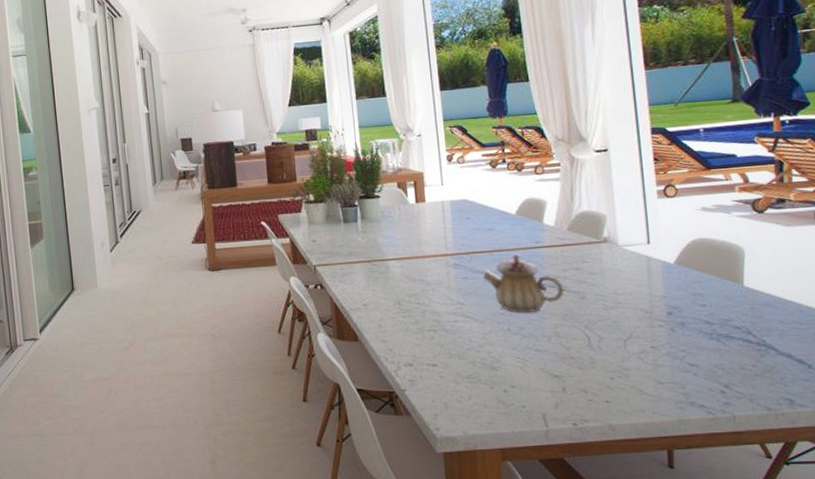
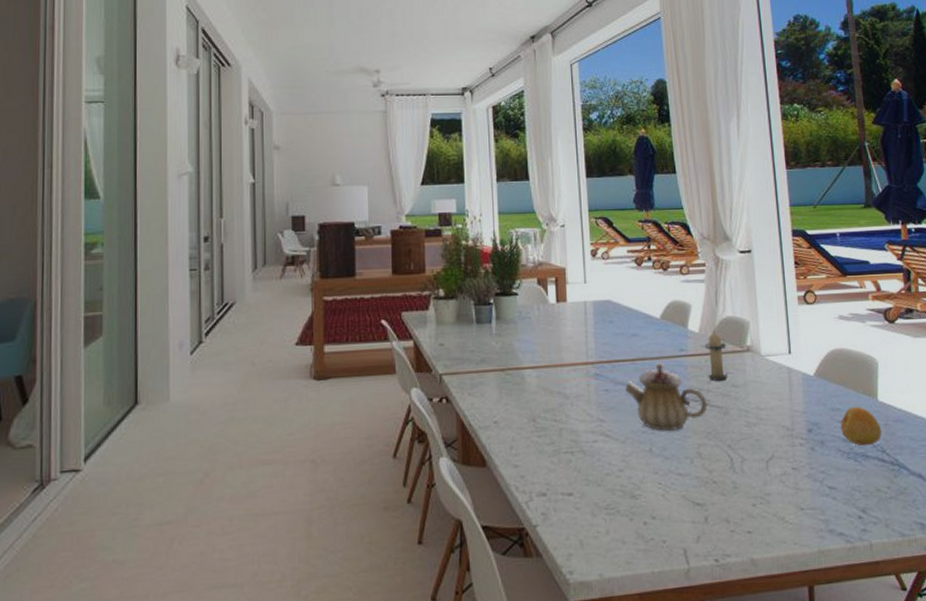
candle: none [561,224,585,269] -> present [705,330,728,381]
fruit: none [702,291,748,328] -> present [840,406,882,447]

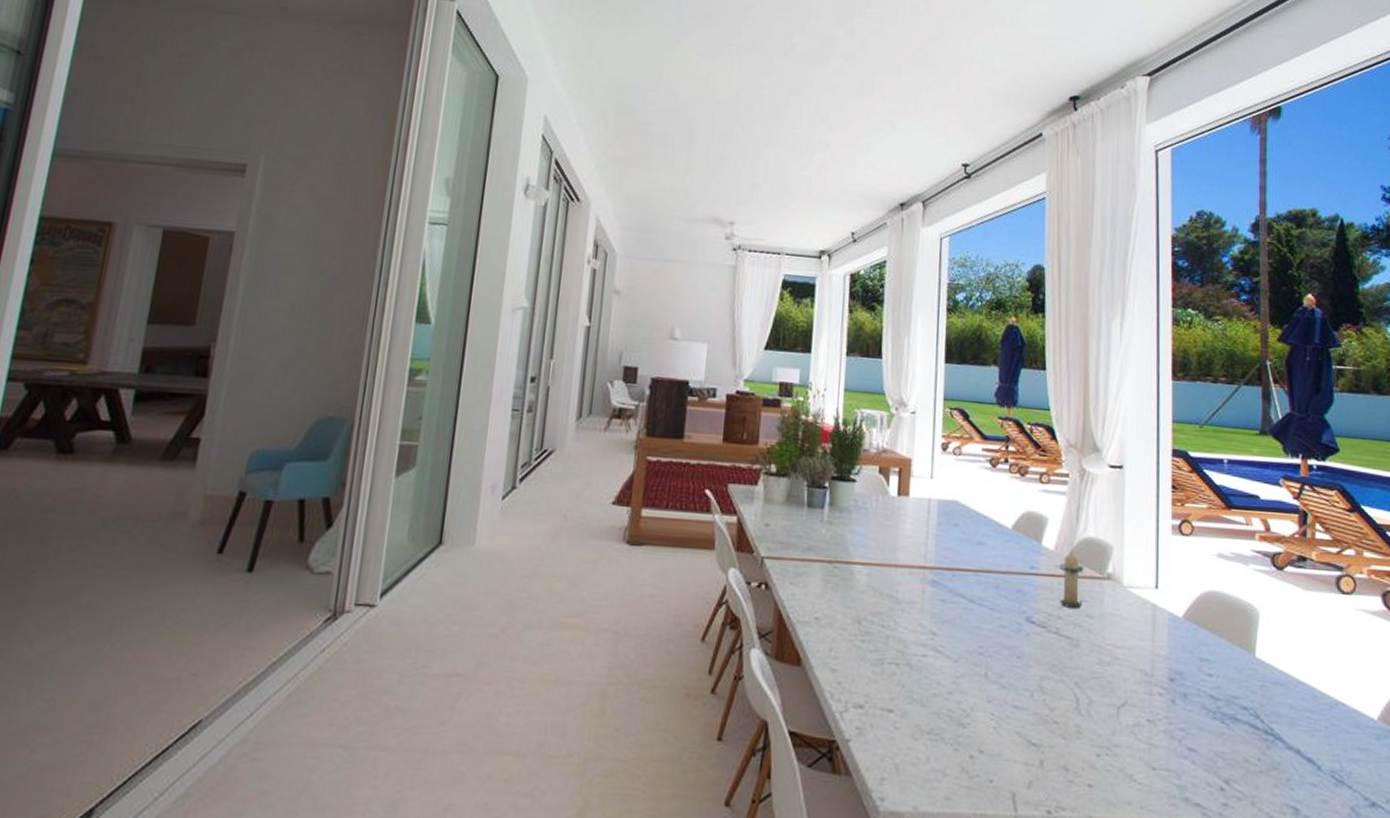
teapot: present [625,361,708,431] -> none [964,576,1056,657]
fruit: present [840,406,882,447] -> none [1209,659,1257,708]

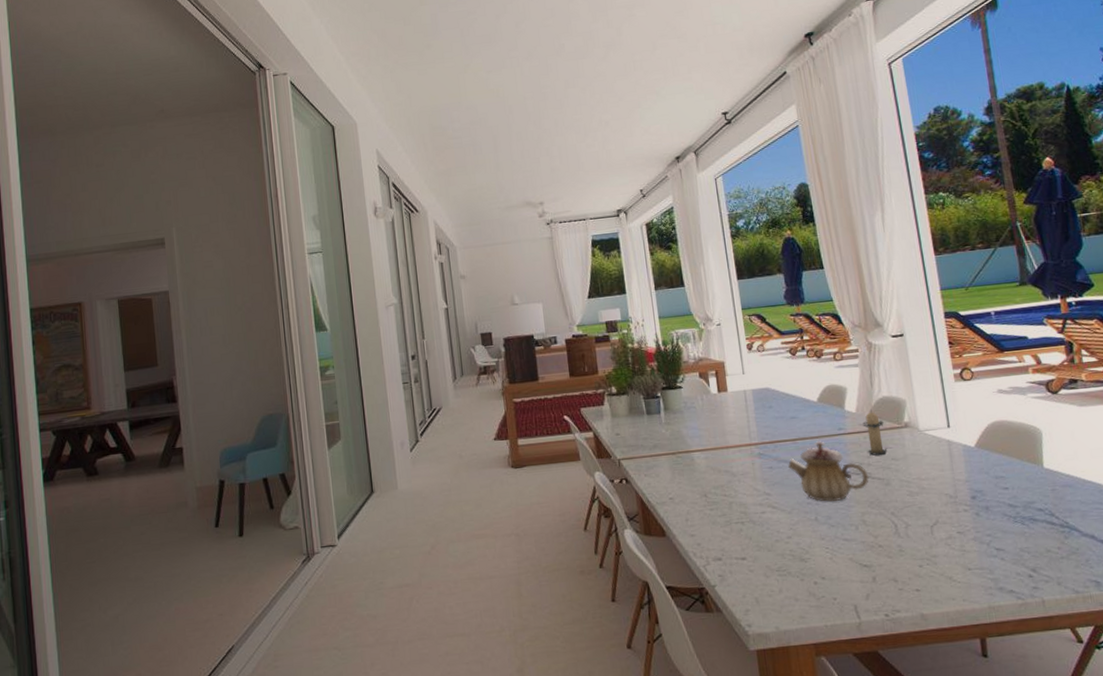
teapot: none [964,576,1056,657] -> present [788,440,869,502]

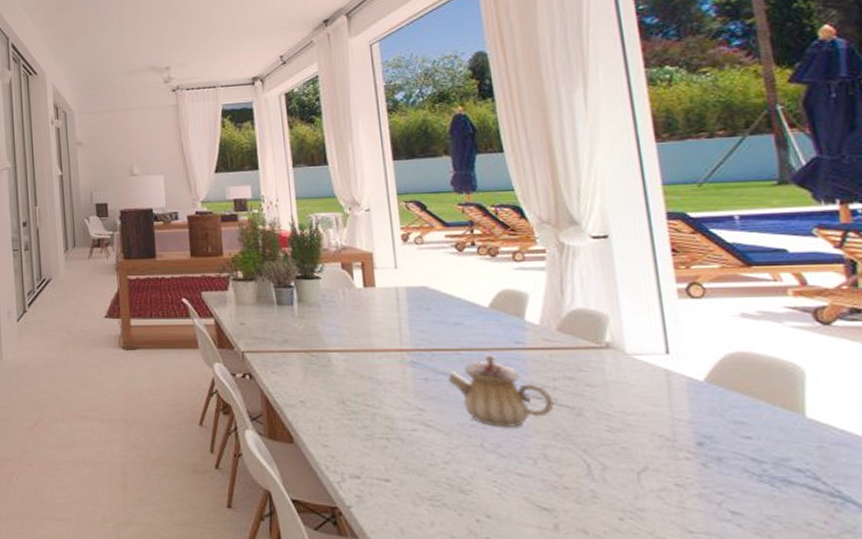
candle: present [862,409,888,456] -> none [548,323,581,378]

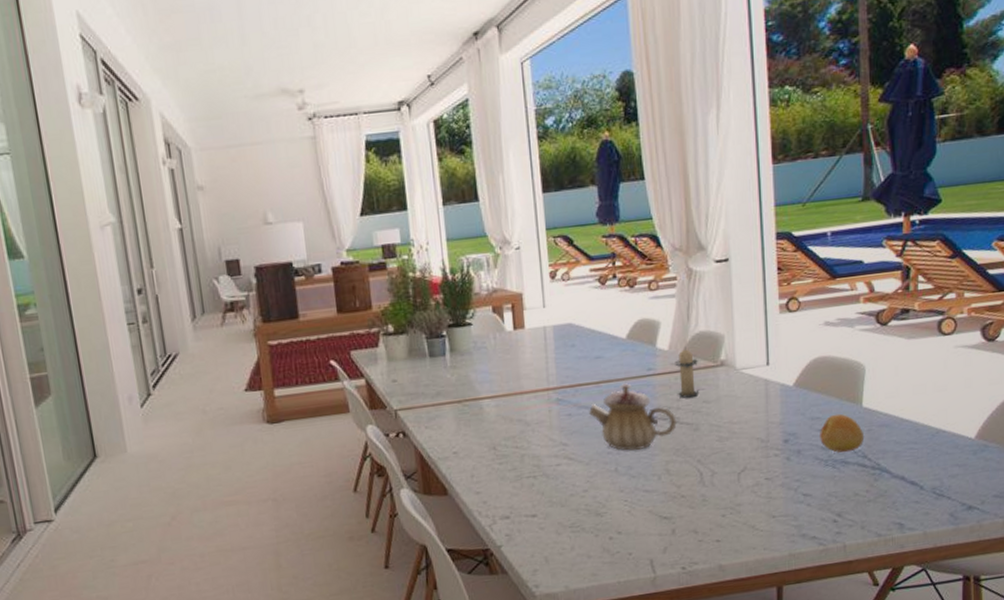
candle: none [548,323,581,378] -> present [675,346,700,398]
fruit: none [747,421,814,470] -> present [820,413,865,453]

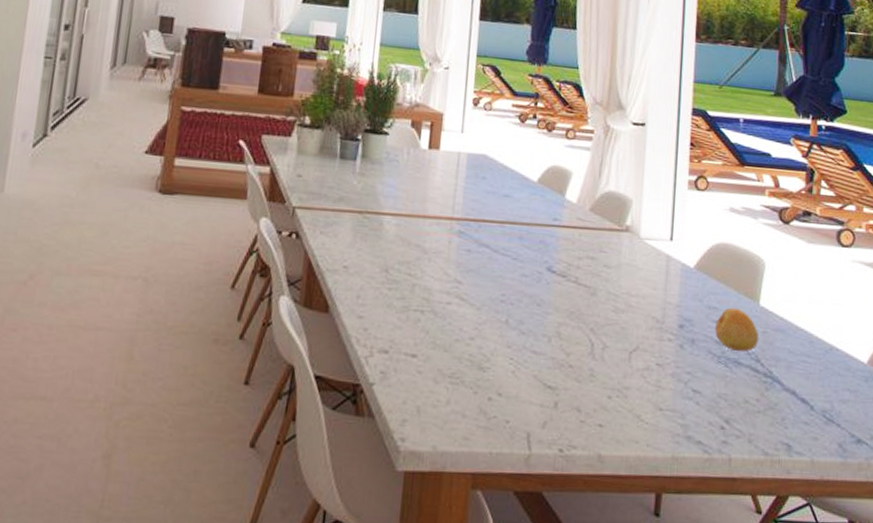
teapot: present [589,382,677,451] -> none [489,227,575,304]
candle: present [675,346,700,398] -> none [580,203,604,259]

